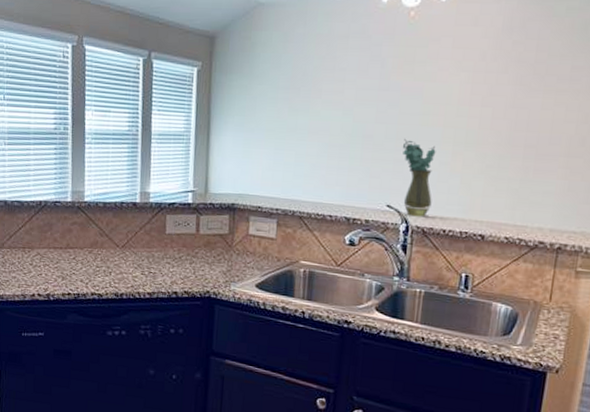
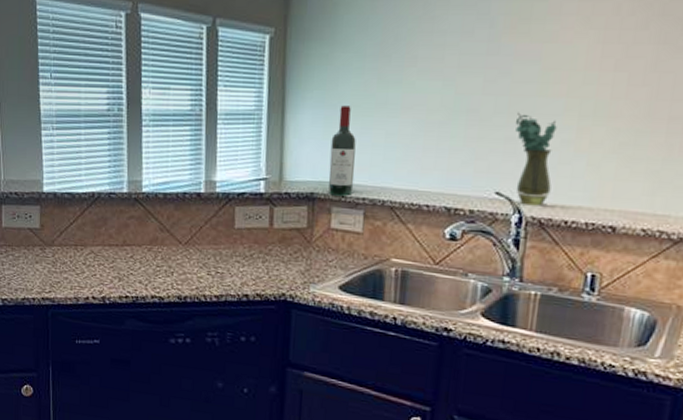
wine bottle: none [246,129,271,207] -> present [328,105,356,197]

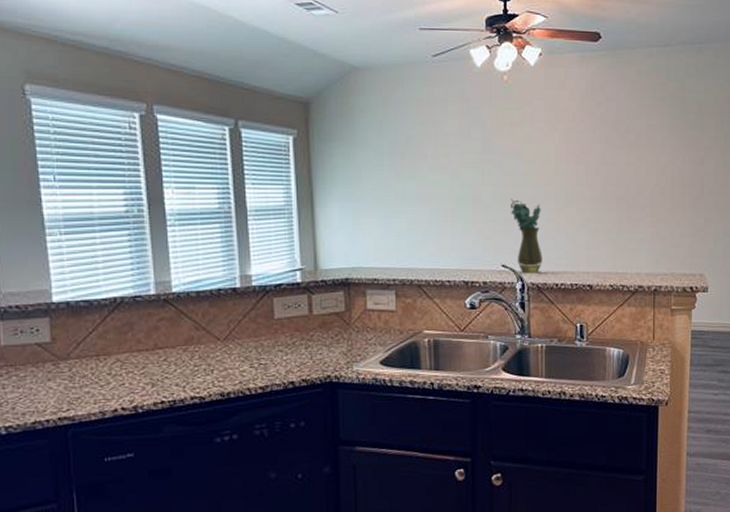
wine bottle: present [328,105,356,197] -> none [360,198,384,279]

